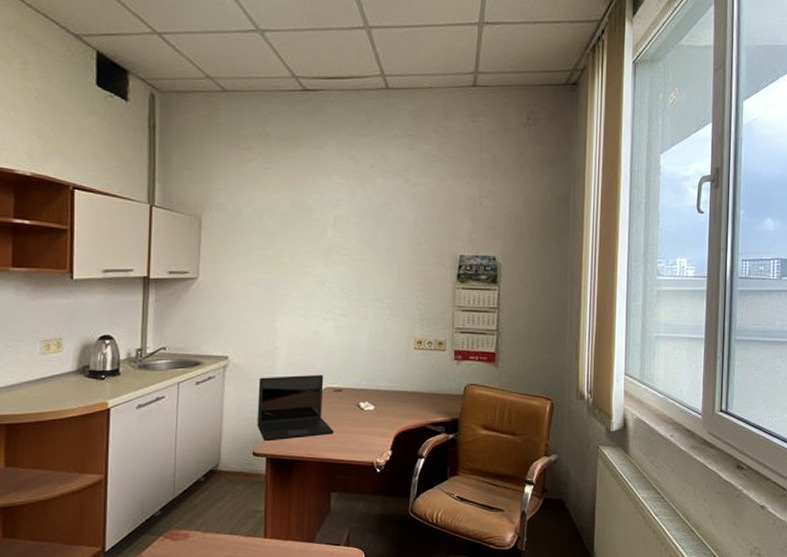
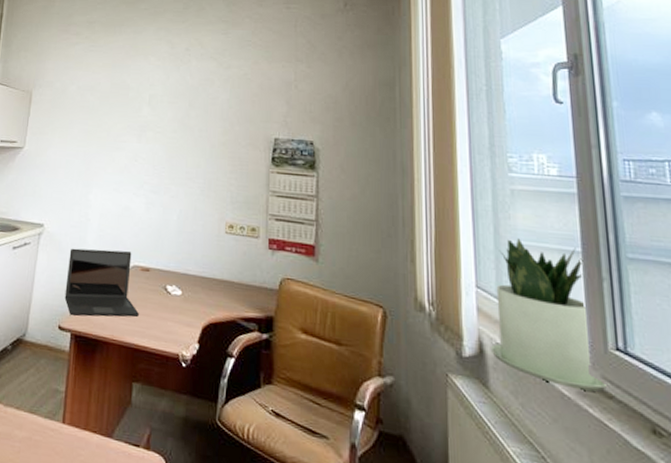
planter: none [631,331,713,444] -> present [490,238,610,392]

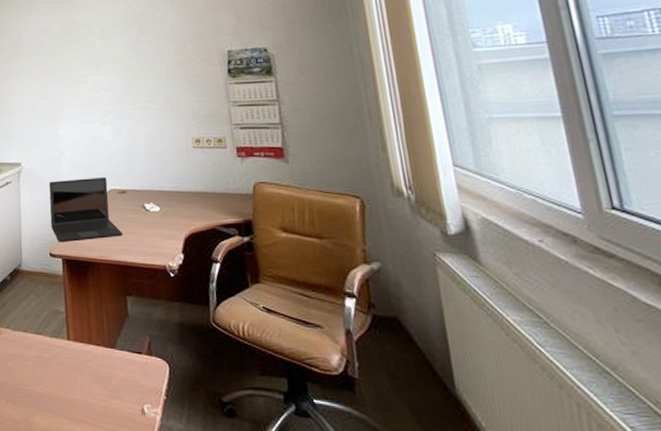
planter: present [490,238,610,392] -> none [472,112,609,253]

